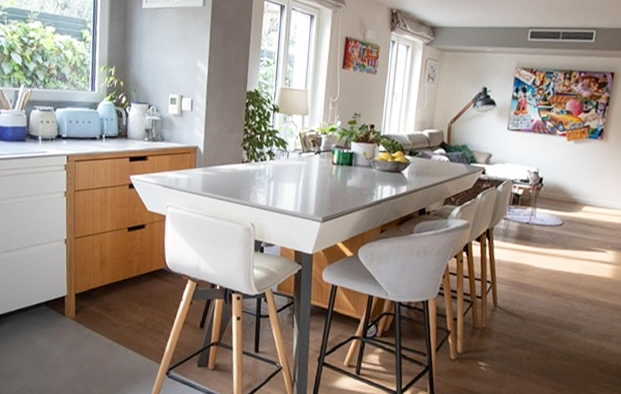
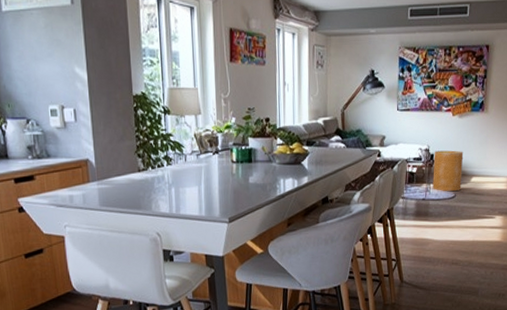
basket: none [539,175,576,219] -> present [433,150,464,192]

